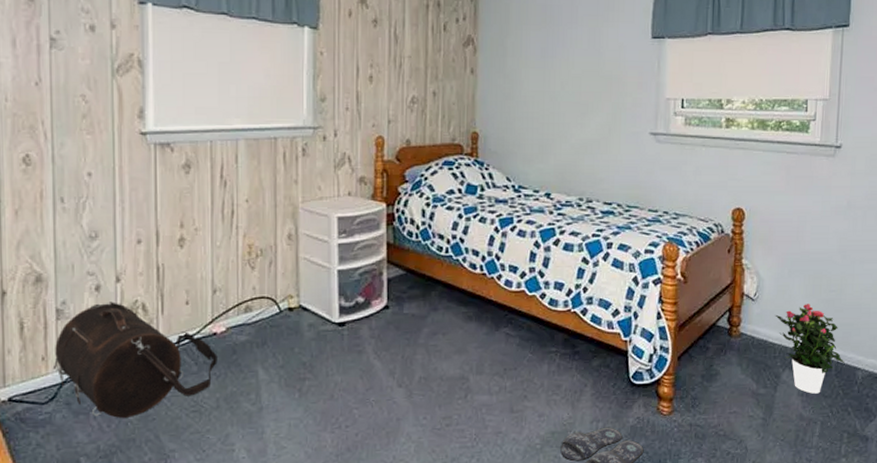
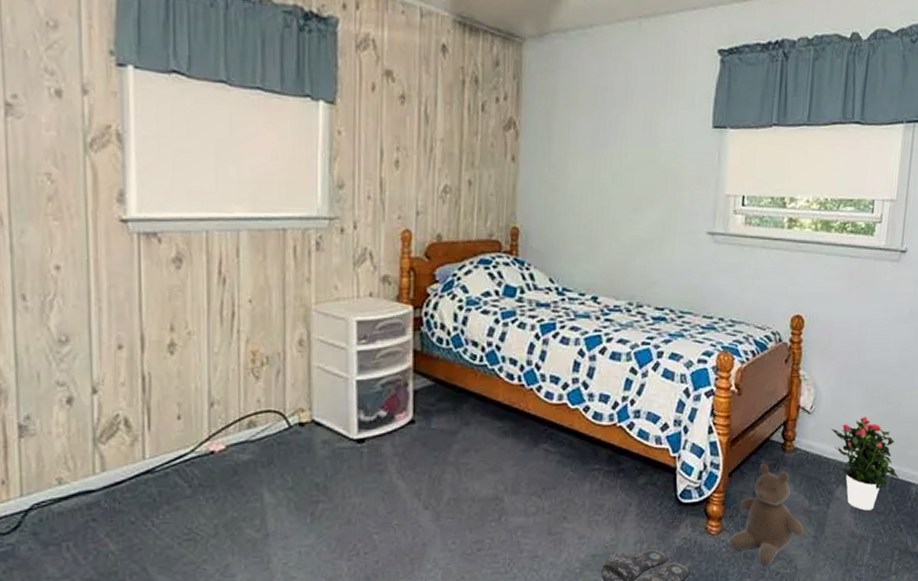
duffel bag: present [52,302,217,418] -> none [15,416,215,549]
teddy bear: none [681,347,753,446] -> present [730,462,805,566]

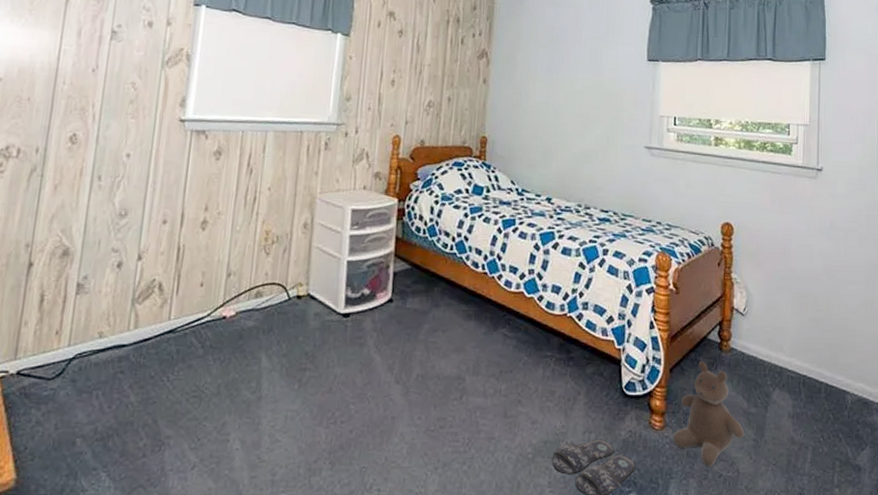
potted flower: present [831,417,900,511] -> none [764,322,834,416]

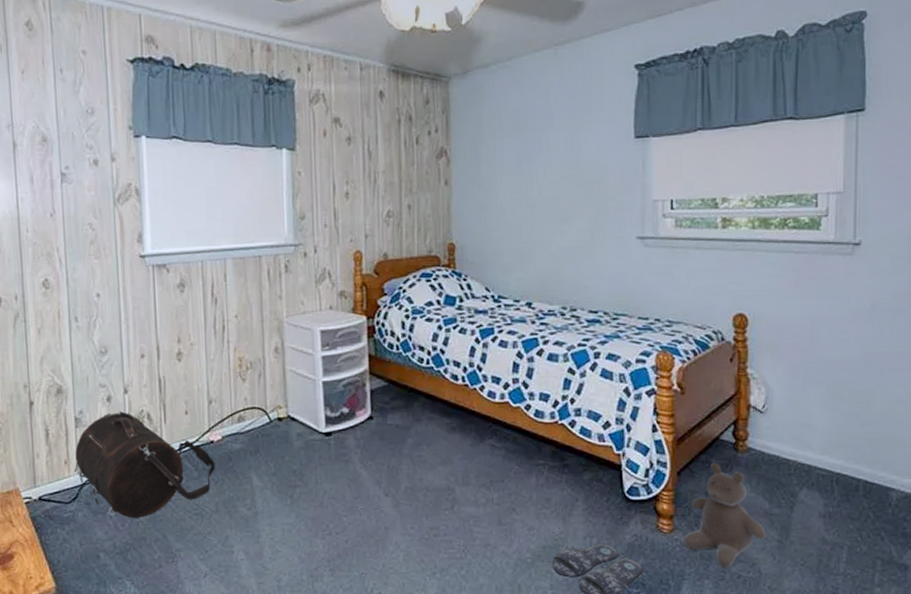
duffel bag: none [64,279,224,399] -> present [74,411,215,518]

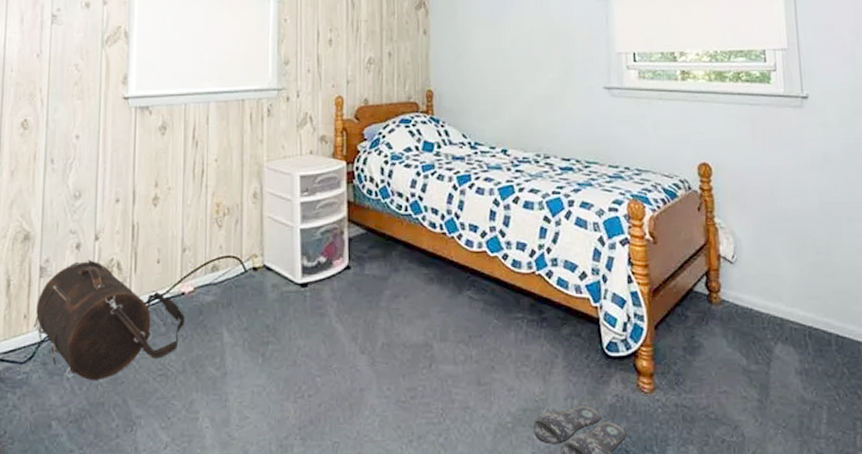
teddy bear: present [684,462,767,568] -> none [665,315,747,432]

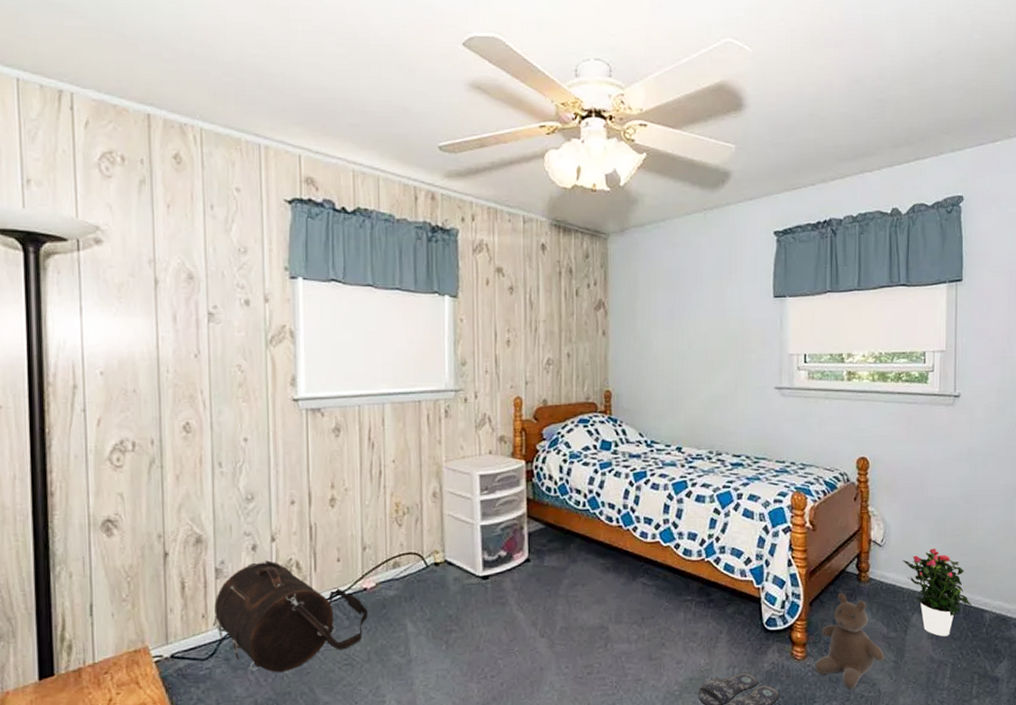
teddy bear: none [665,315,747,432] -> present [815,592,885,689]
potted flower: none [758,268,846,372] -> present [903,548,973,637]

